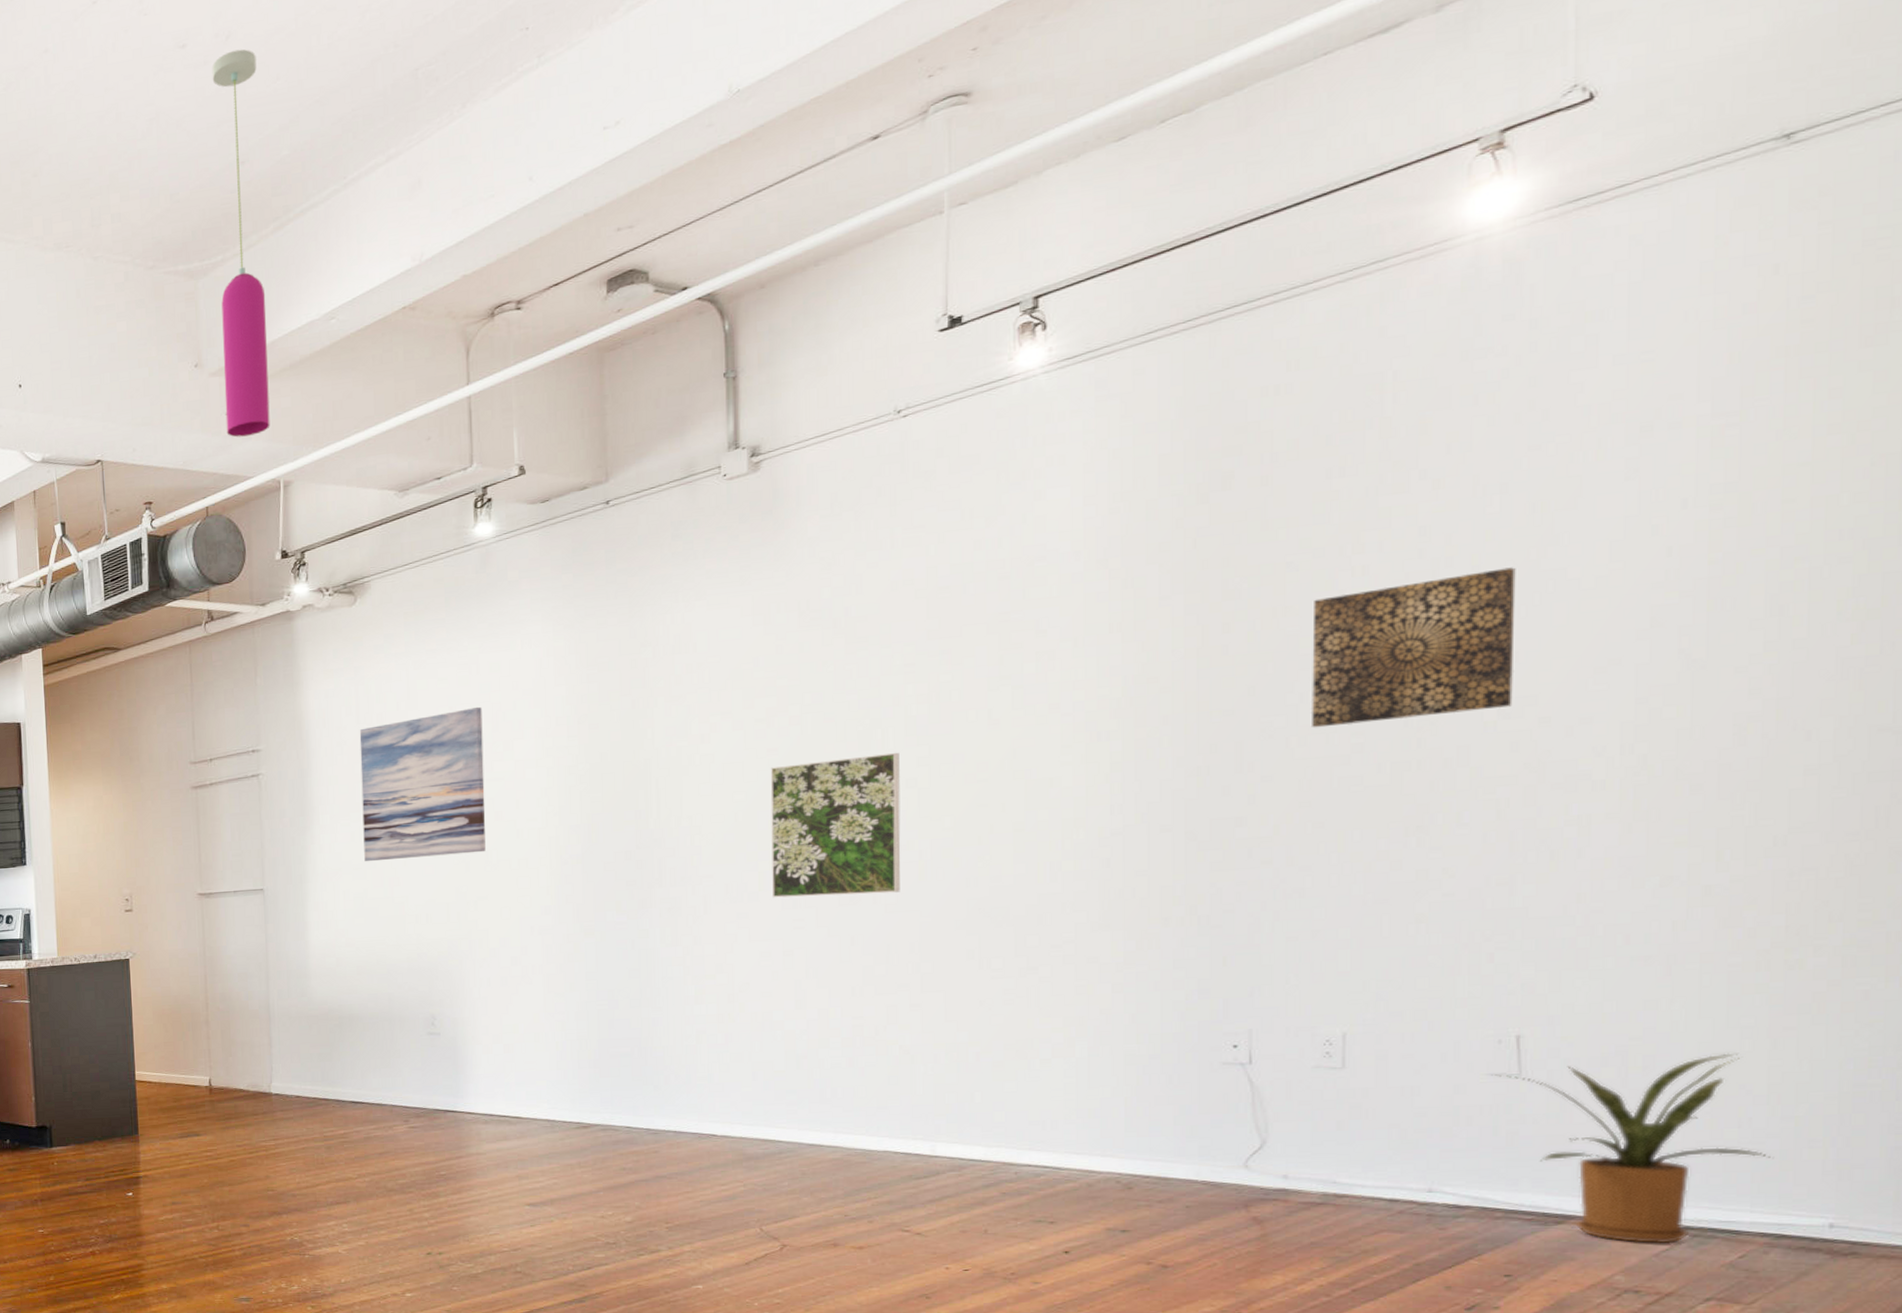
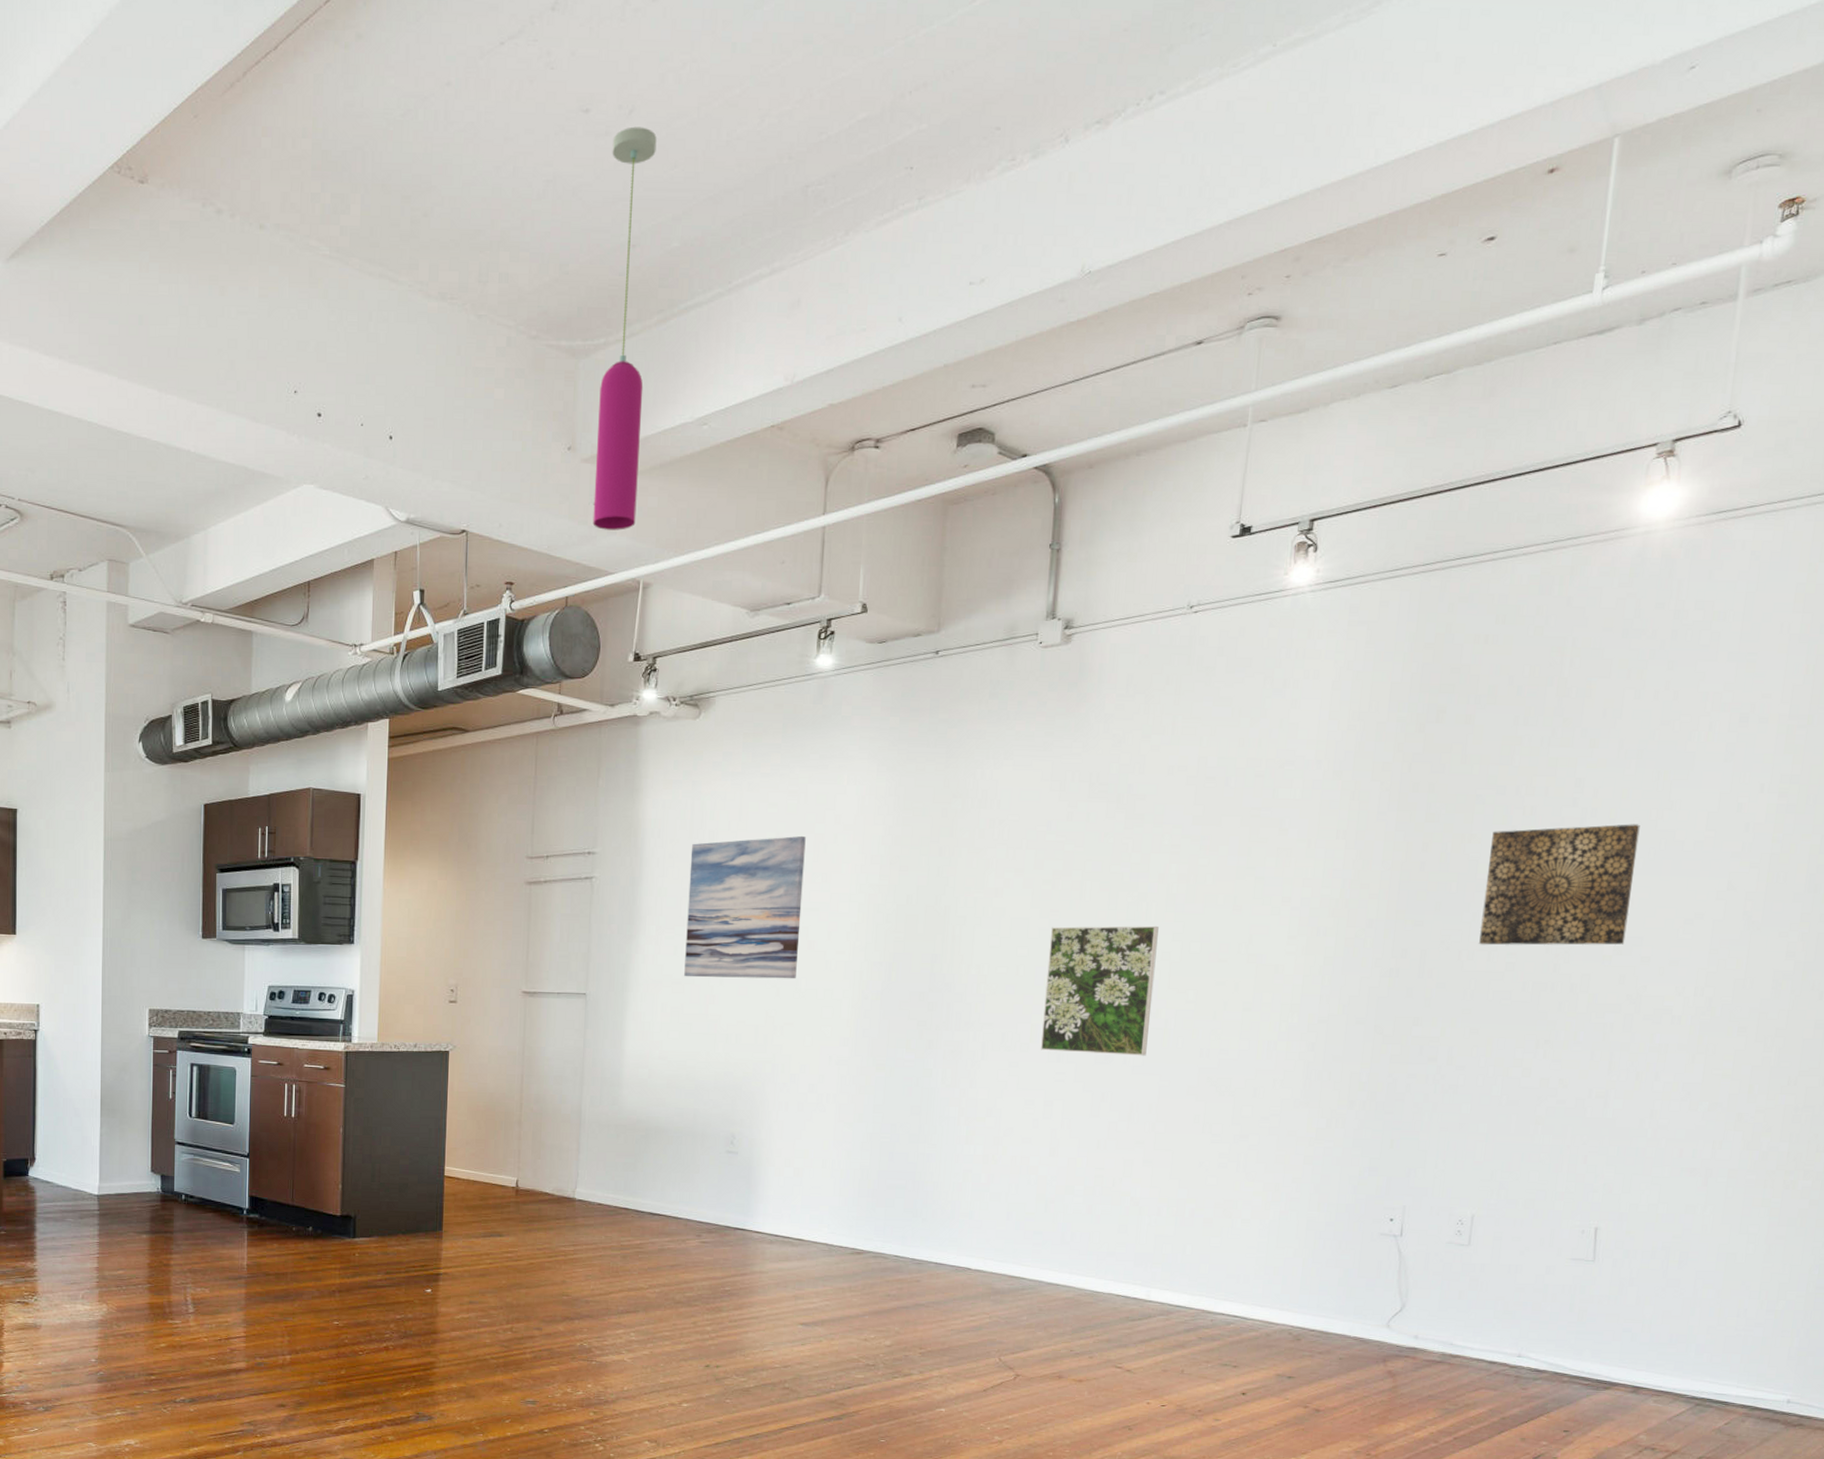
house plant: present [1491,1052,1774,1244] -> none [1574,1254,1758,1410]

